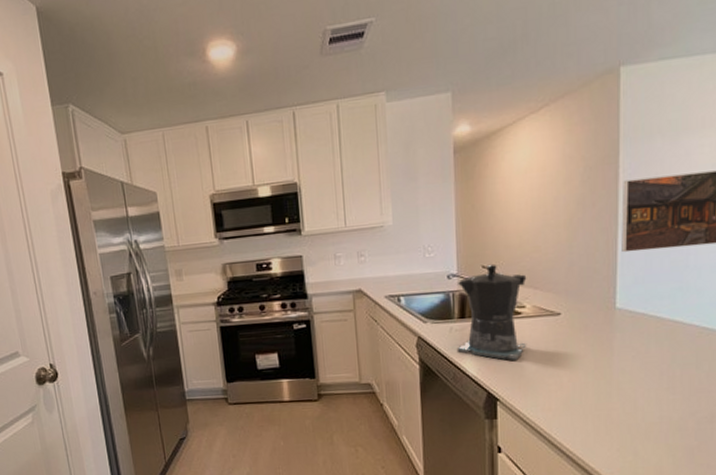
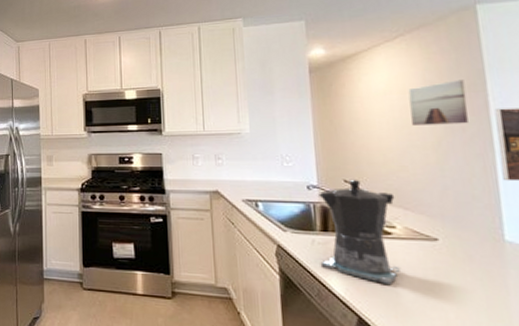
wall art: none [548,152,600,204] -> present [408,79,468,125]

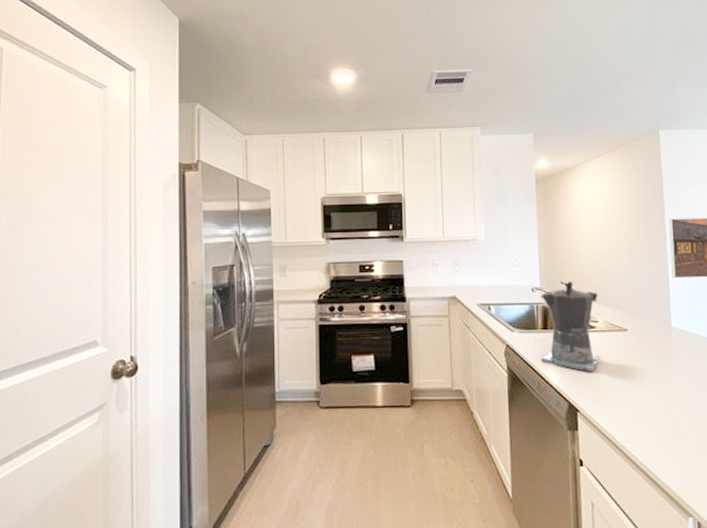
wall art: present [408,79,468,125] -> none [610,193,651,232]

